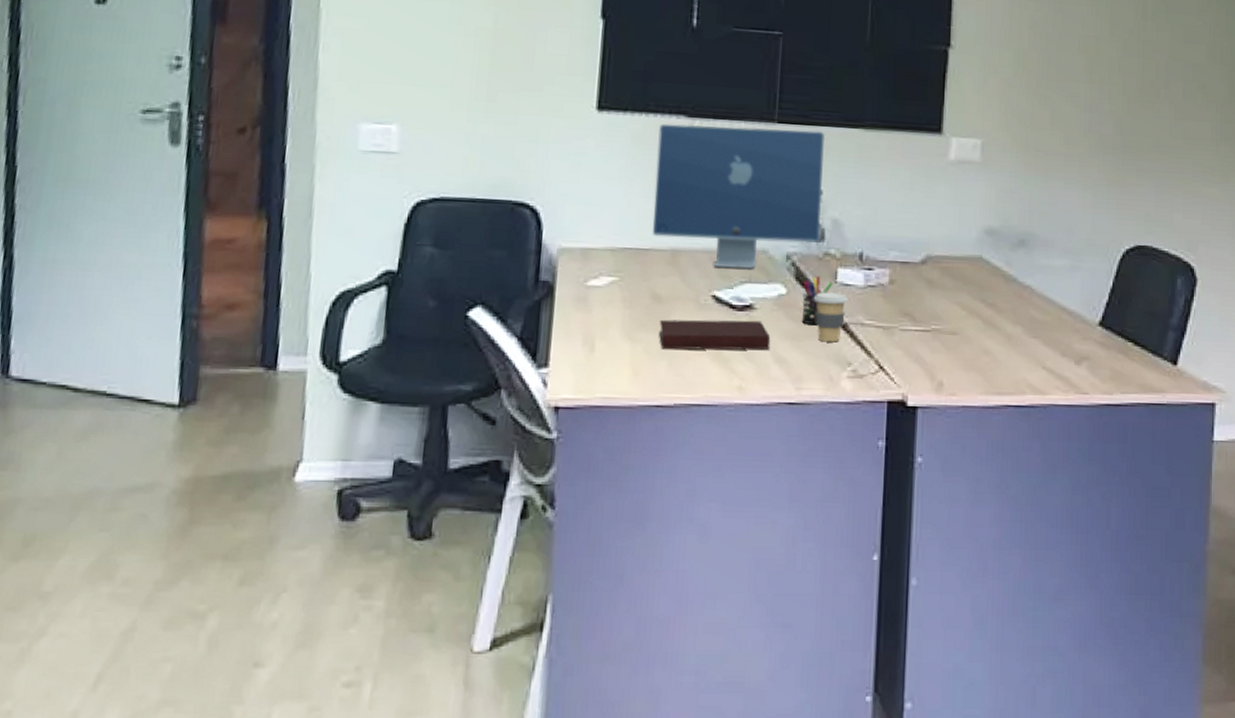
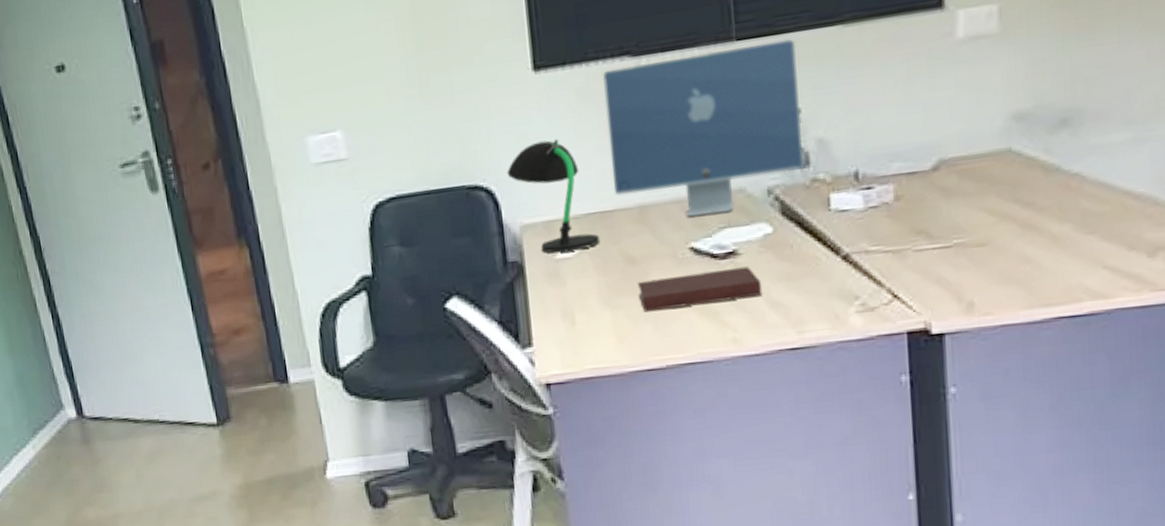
desk lamp: none [554,173,632,281] -> present [506,139,600,254]
pen holder: present [801,276,834,324] -> none [791,206,827,262]
coffee cup: present [813,292,849,343] -> none [805,221,847,279]

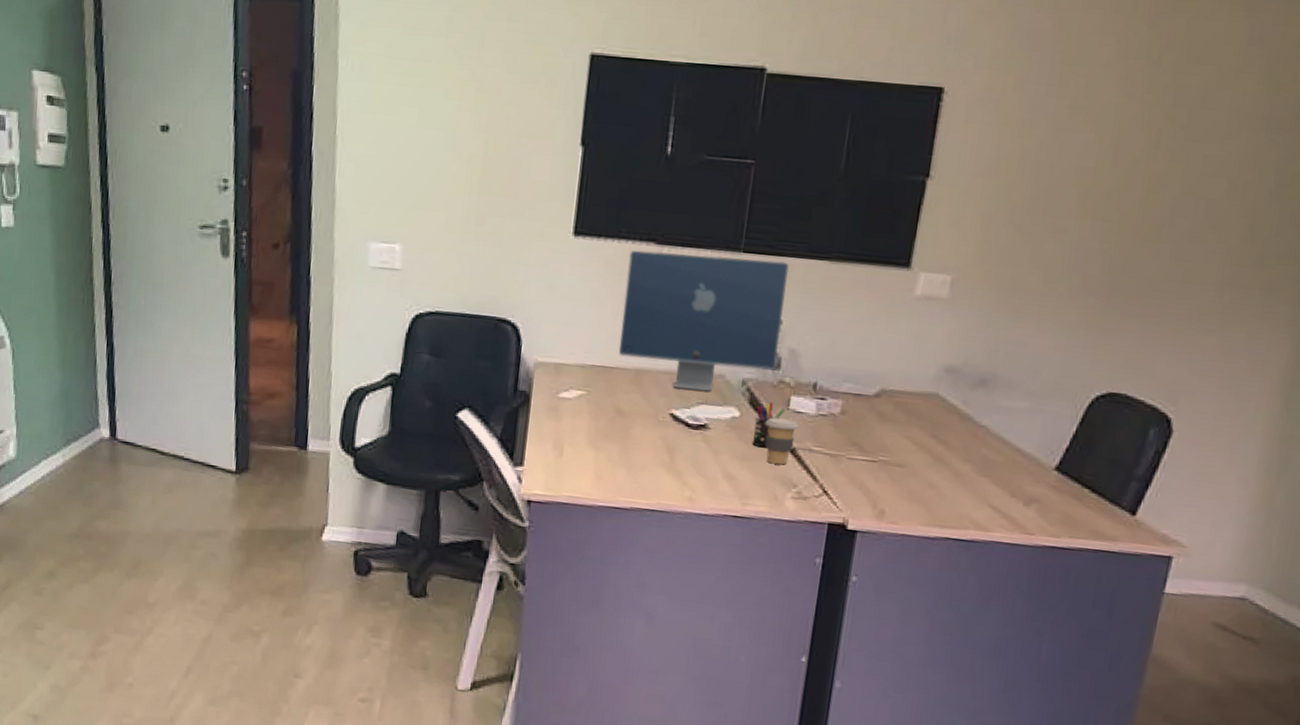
desk lamp: present [506,139,600,254] -> none [533,295,599,395]
notebook: present [637,266,763,313] -> none [620,432,722,467]
pen holder: none [791,206,827,262] -> present [752,402,786,447]
coffee cup: none [805,221,847,279] -> present [765,417,799,465]

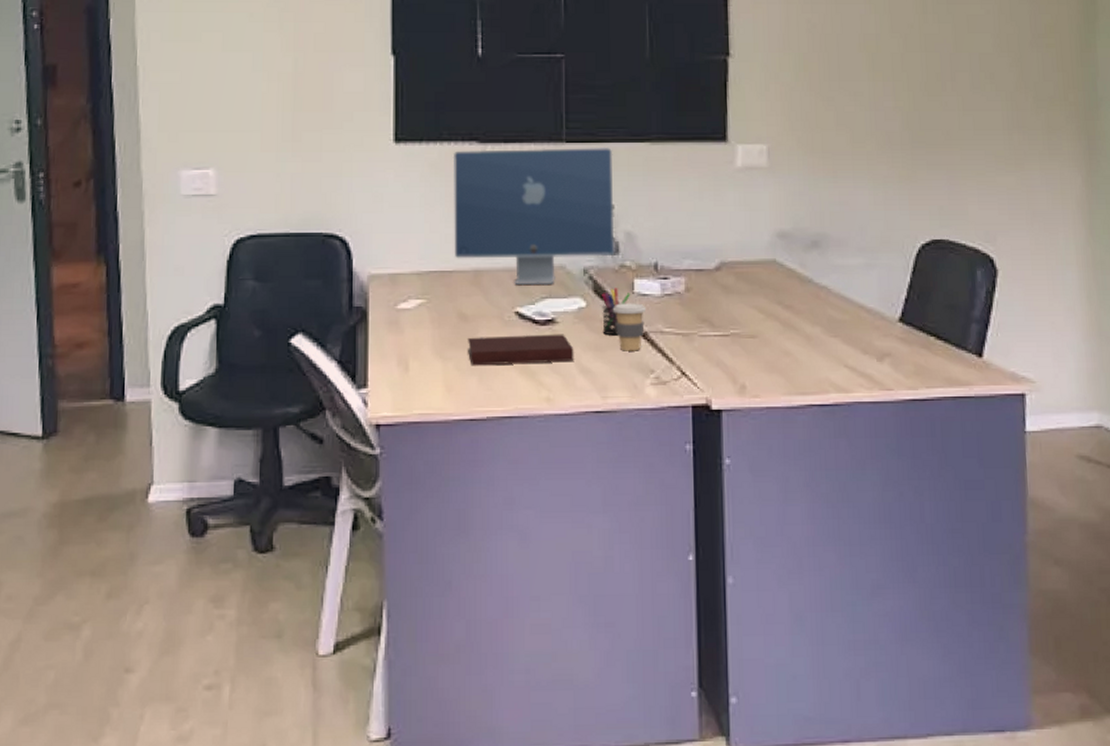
notebook: none [620,432,722,467] -> present [467,334,574,366]

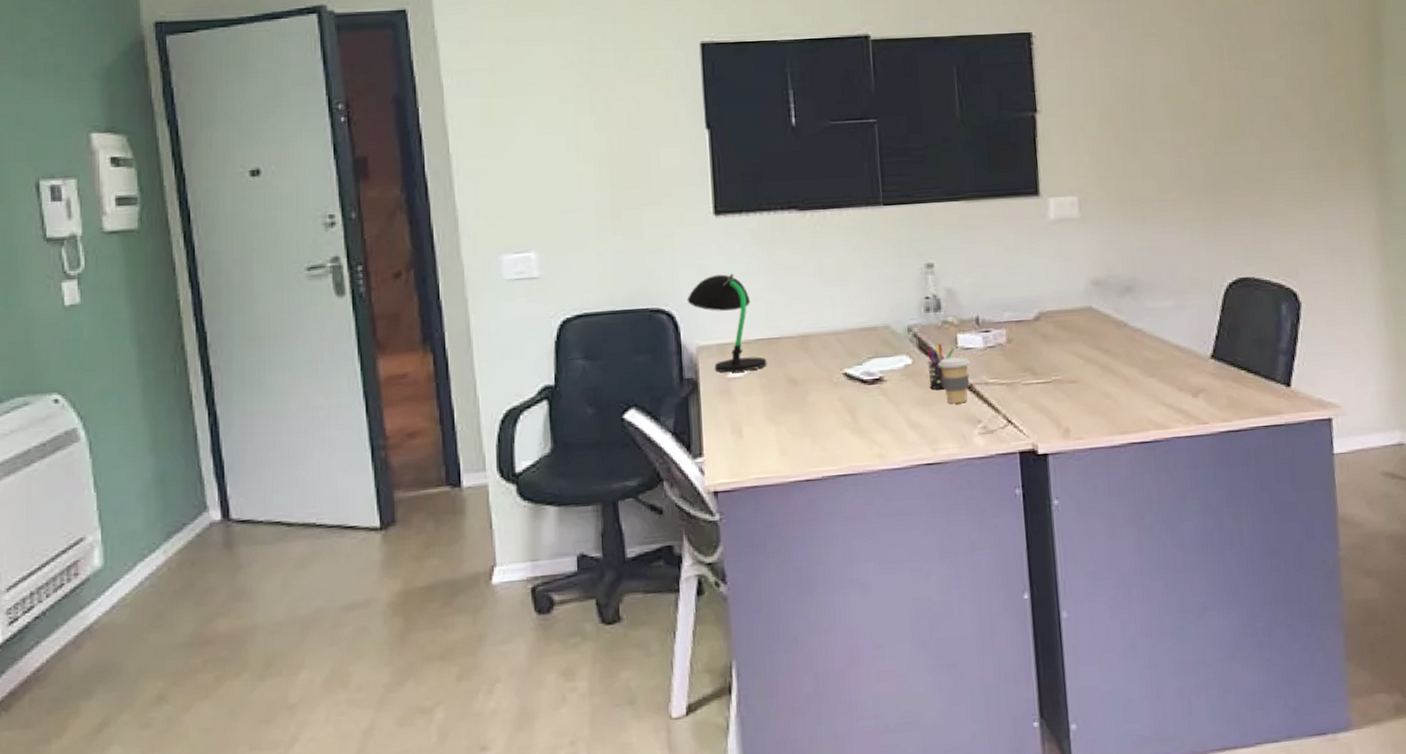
desk lamp: none [361,203,438,304] -> present [687,273,767,373]
computer monitor: present [452,148,615,286] -> none [773,208,937,347]
notebook: present [467,334,574,366] -> none [798,391,904,429]

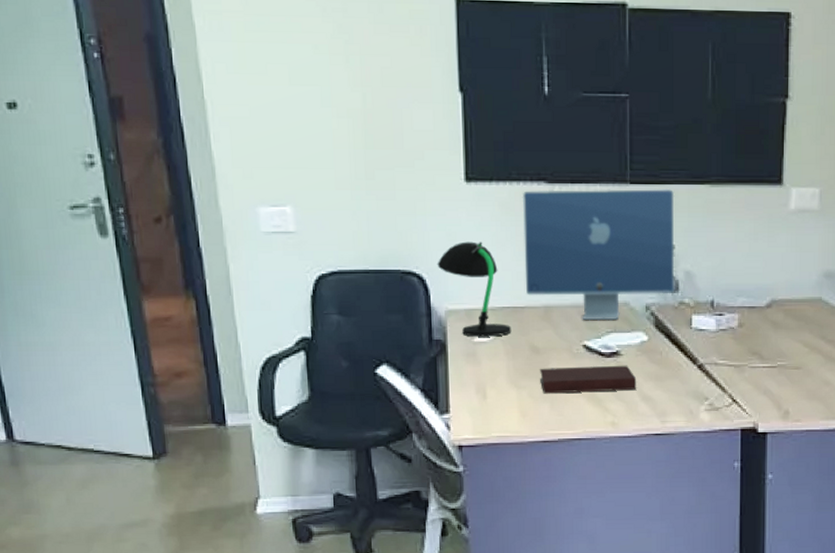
computer monitor: none [773,208,937,347] -> present [522,189,675,321]
notebook: none [798,391,904,429] -> present [539,365,637,394]
pen holder: present [927,343,955,389] -> none [662,323,689,366]
coffee cup: present [937,357,971,404] -> none [672,337,703,381]

